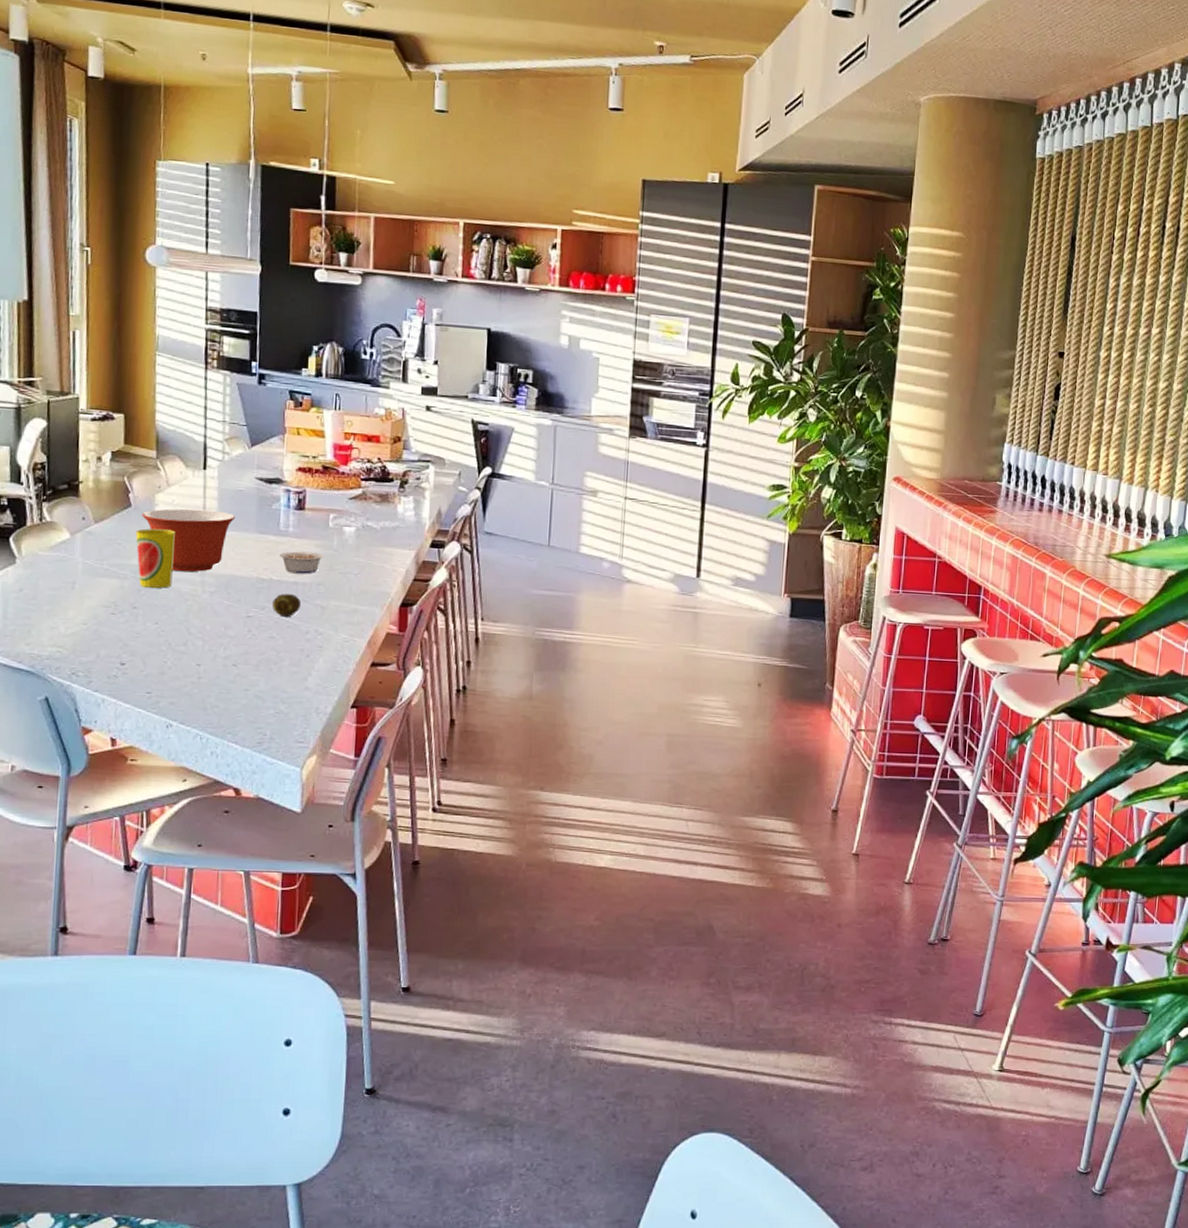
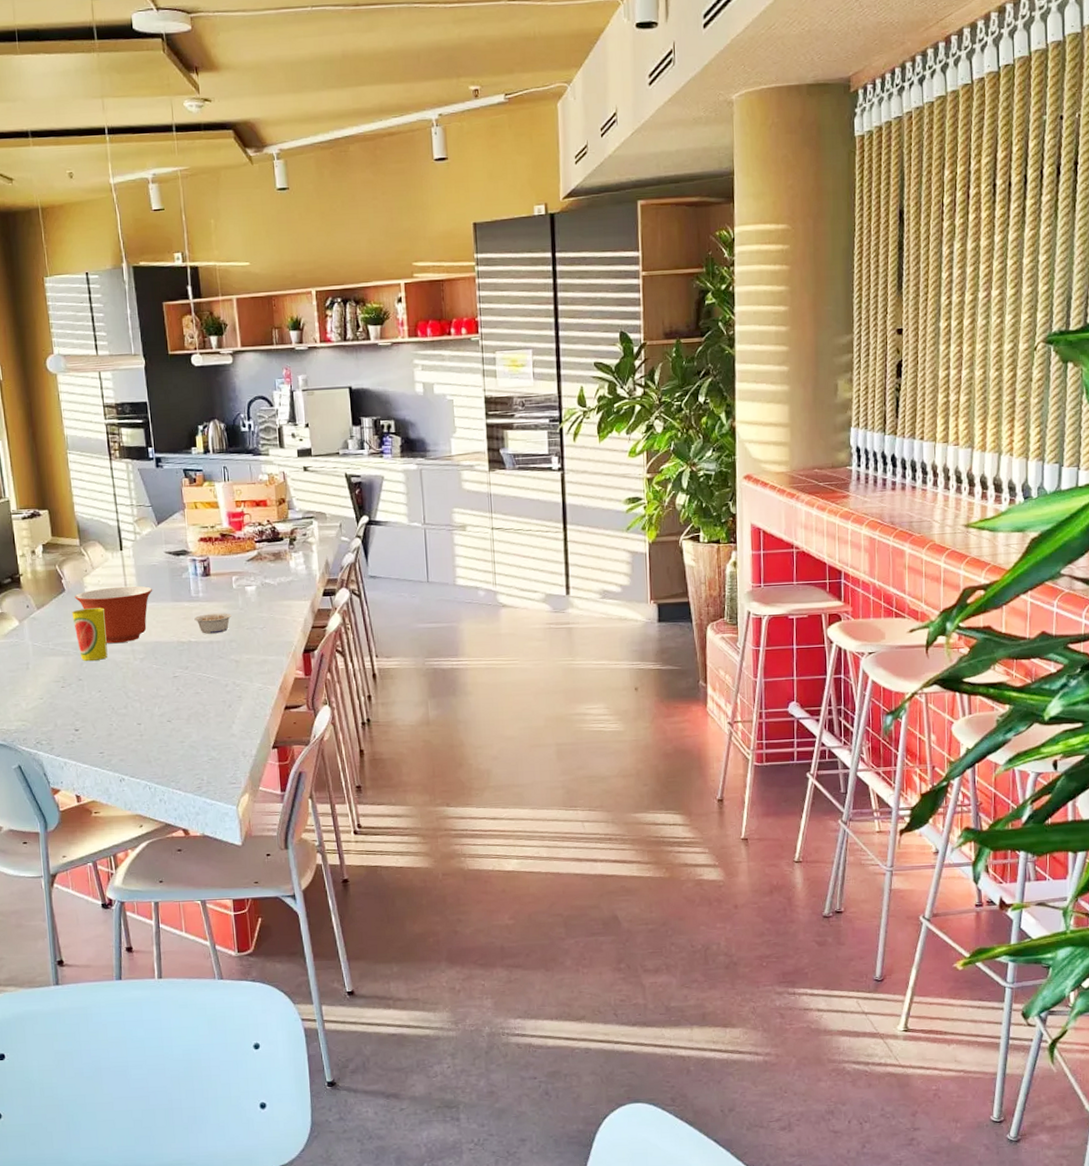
fruit: present [272,593,302,618] -> none [194,652,219,674]

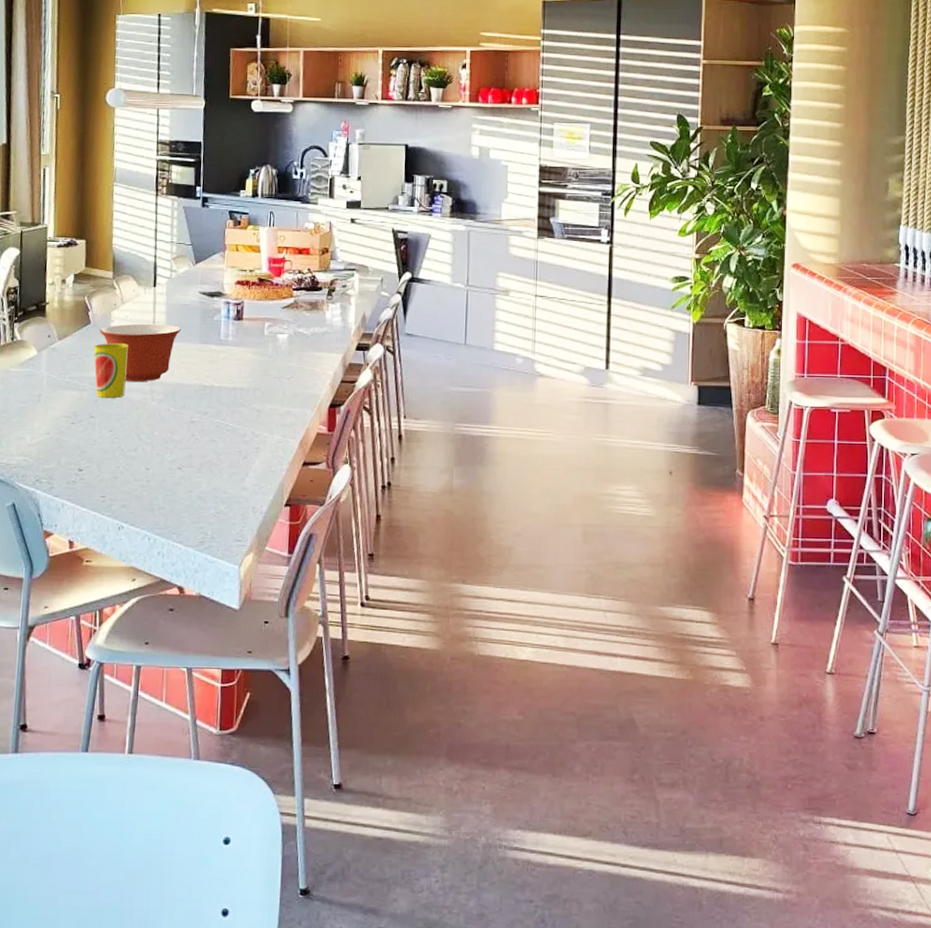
legume: present [194,613,232,634] -> none [220,359,260,380]

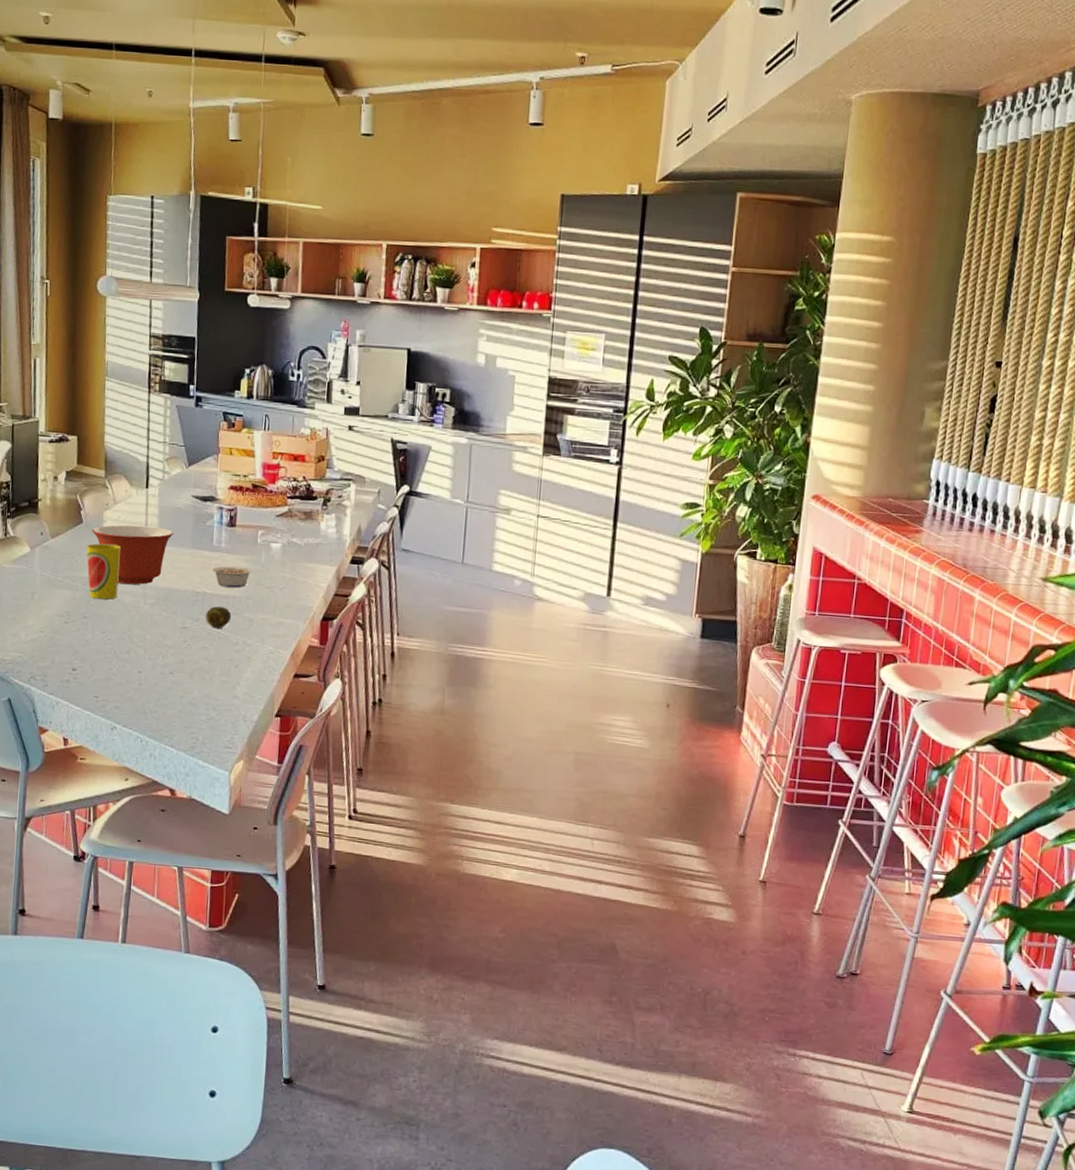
fruit: none [214,398,240,422] -> present [206,606,232,629]
legume: none [220,359,260,380] -> present [213,566,252,588]

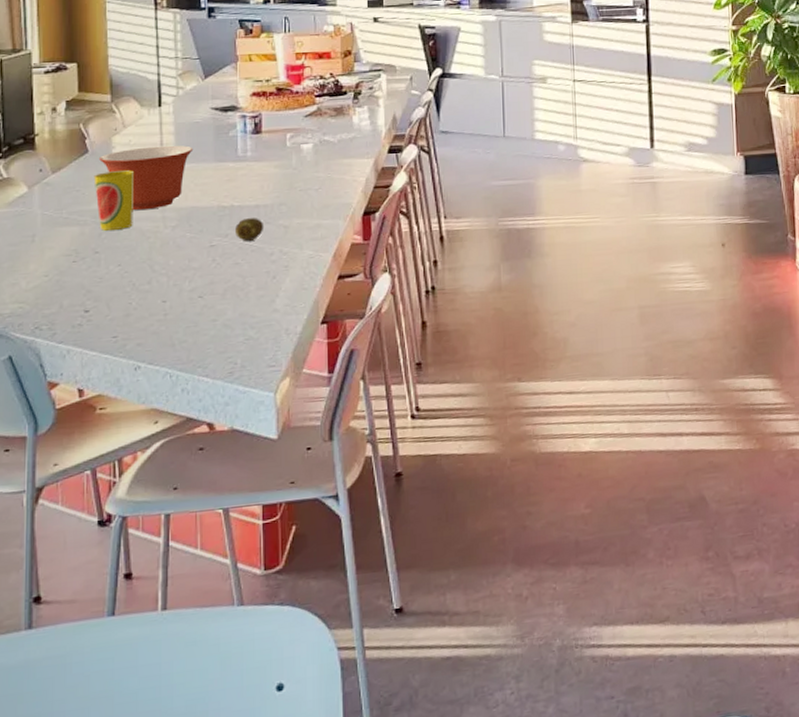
legume: present [213,566,252,588] -> none [239,173,283,197]

